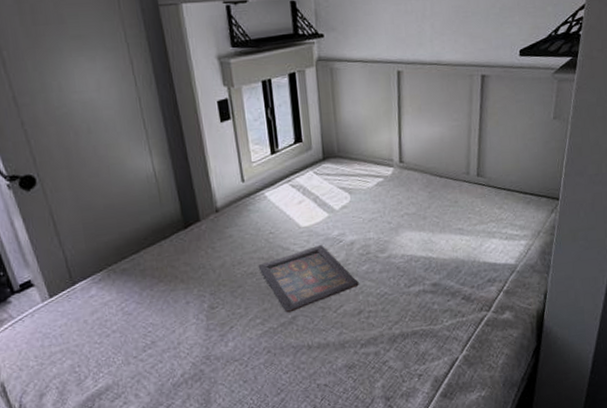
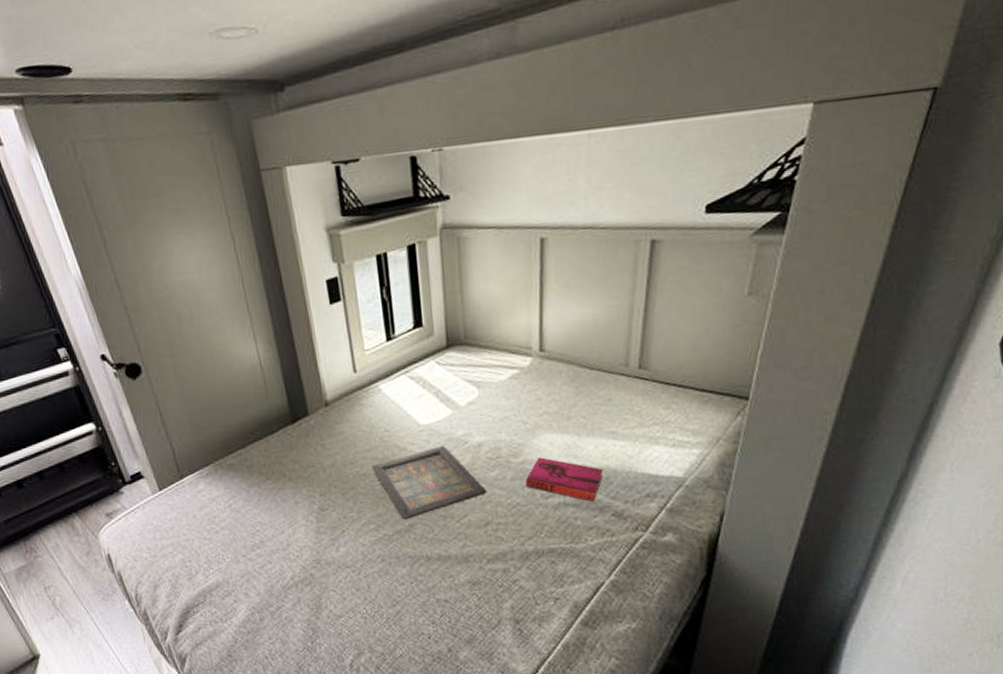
hardback book: none [391,252,454,289] -> present [525,457,603,502]

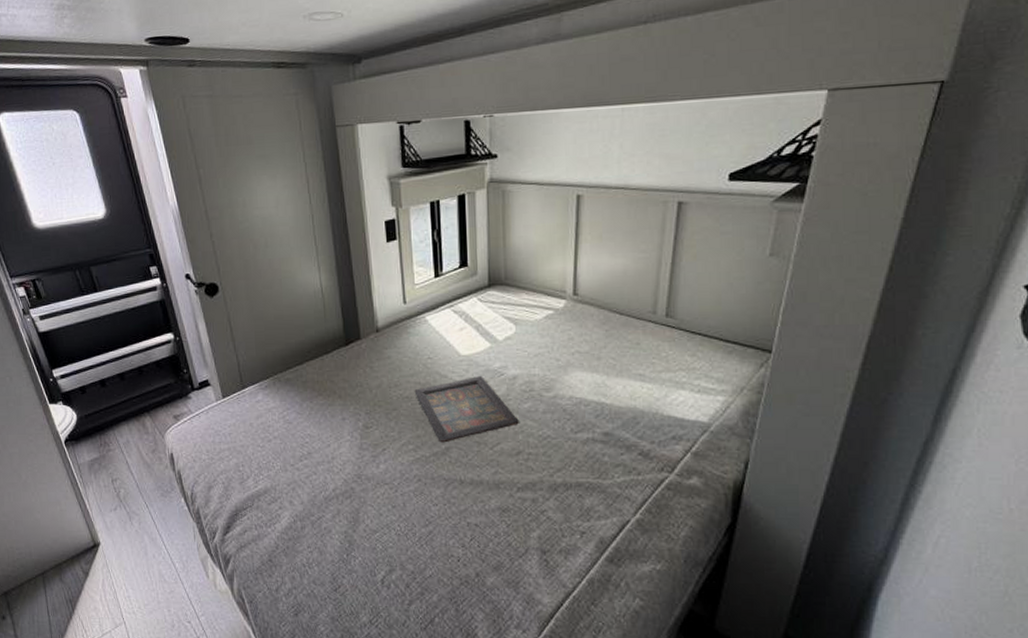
hardback book: present [525,457,603,502] -> none [556,393,631,440]

